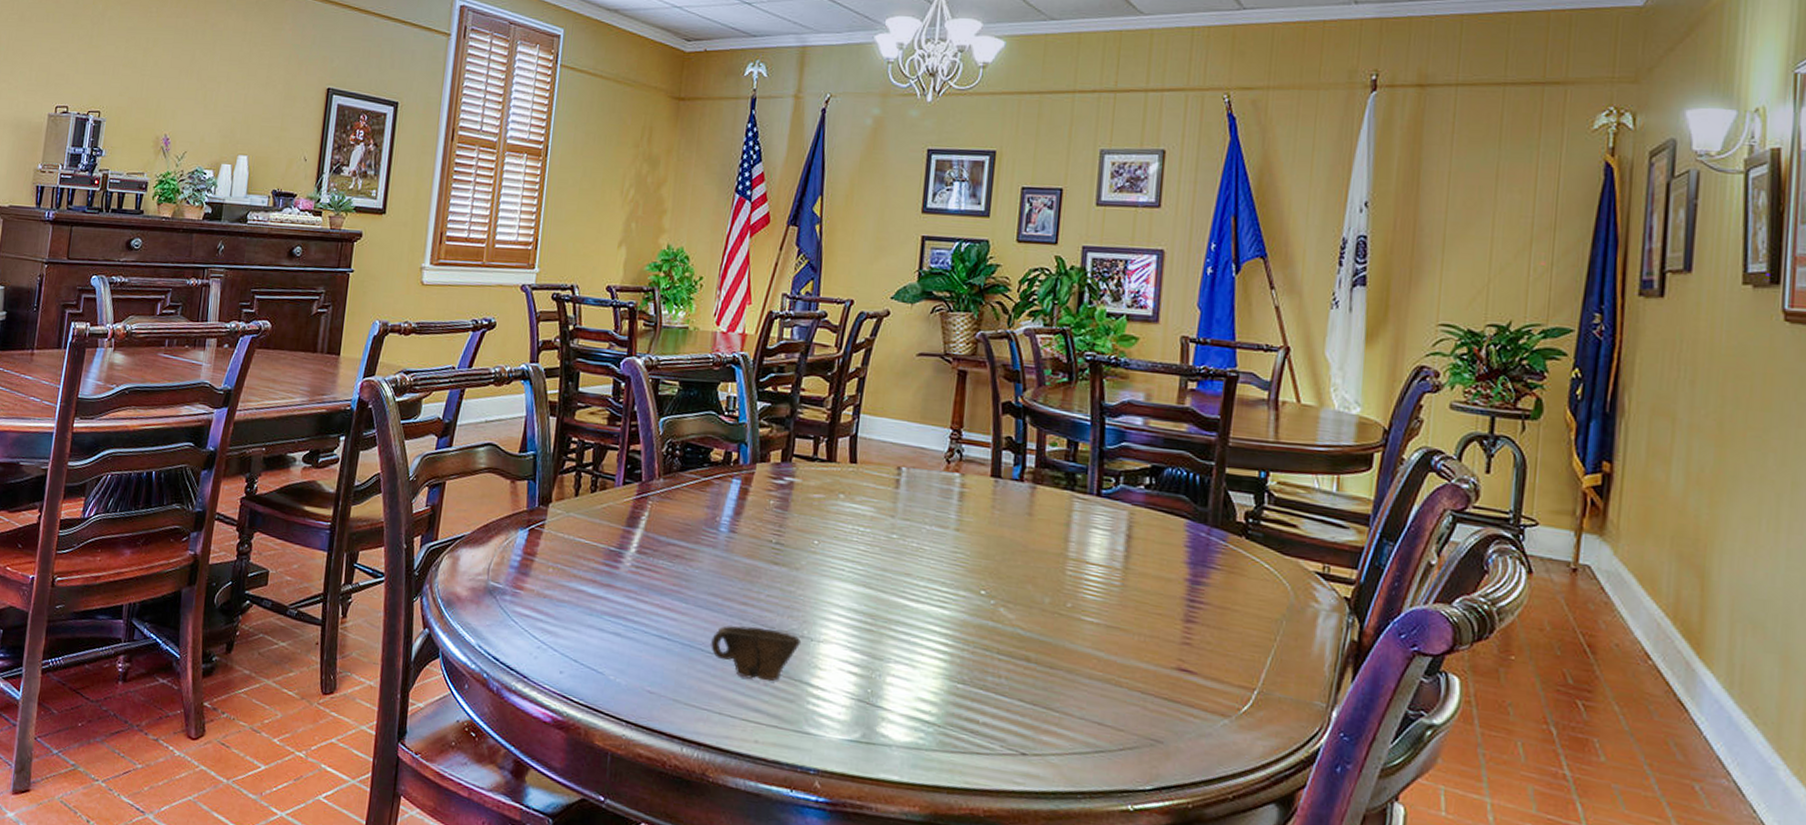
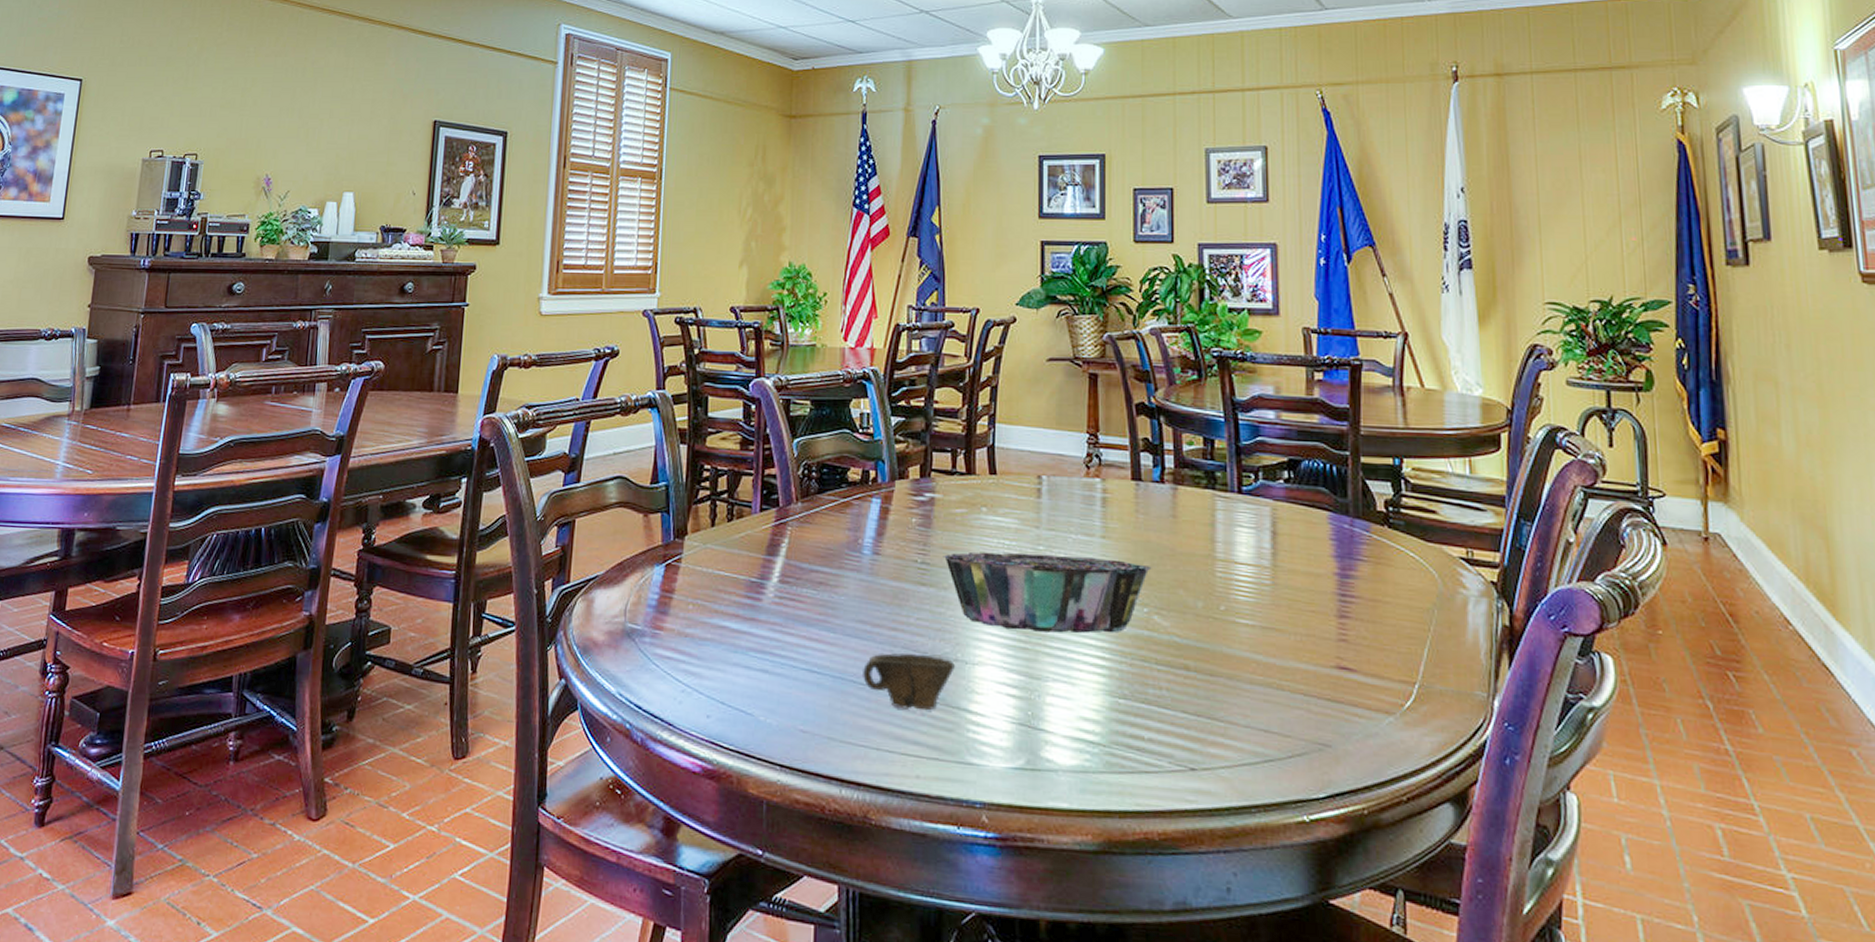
decorative bowl: none [797,536,1003,622] -> present [943,552,1152,633]

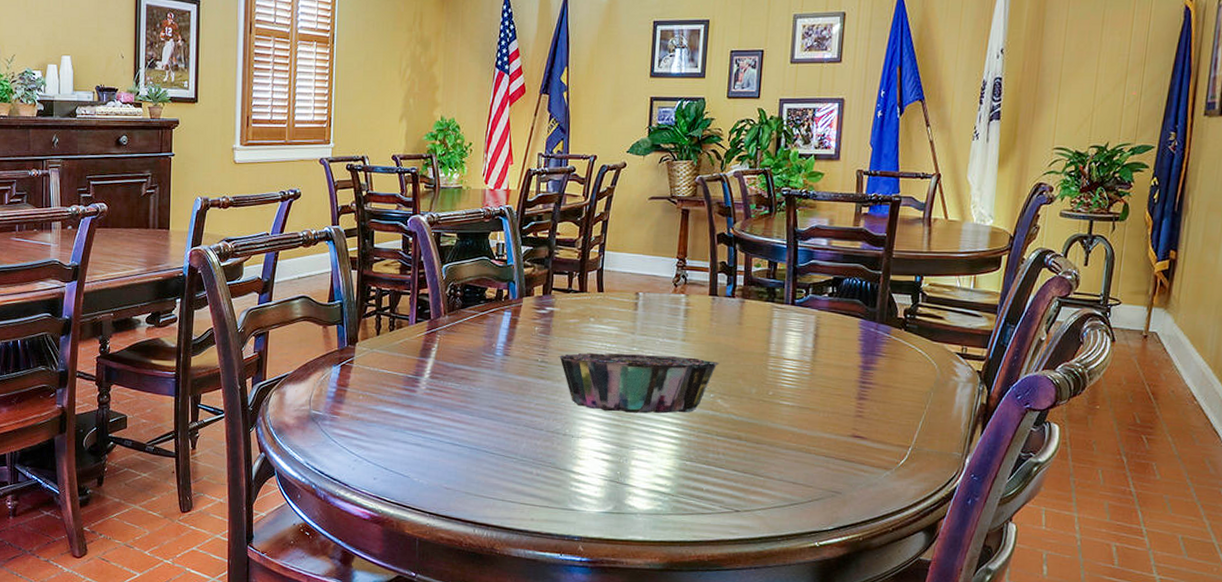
cup: present [863,652,956,711] -> none [493,430,565,472]

